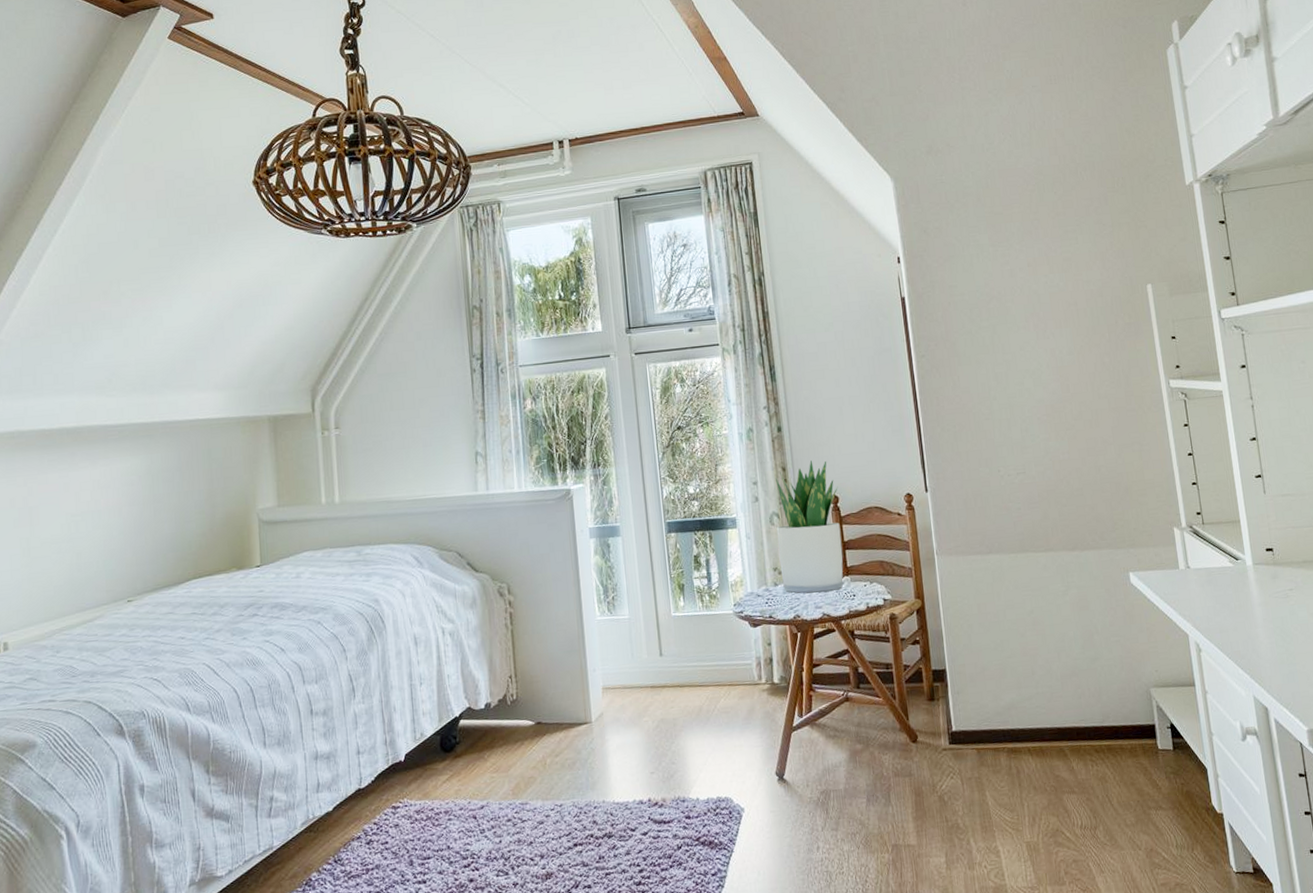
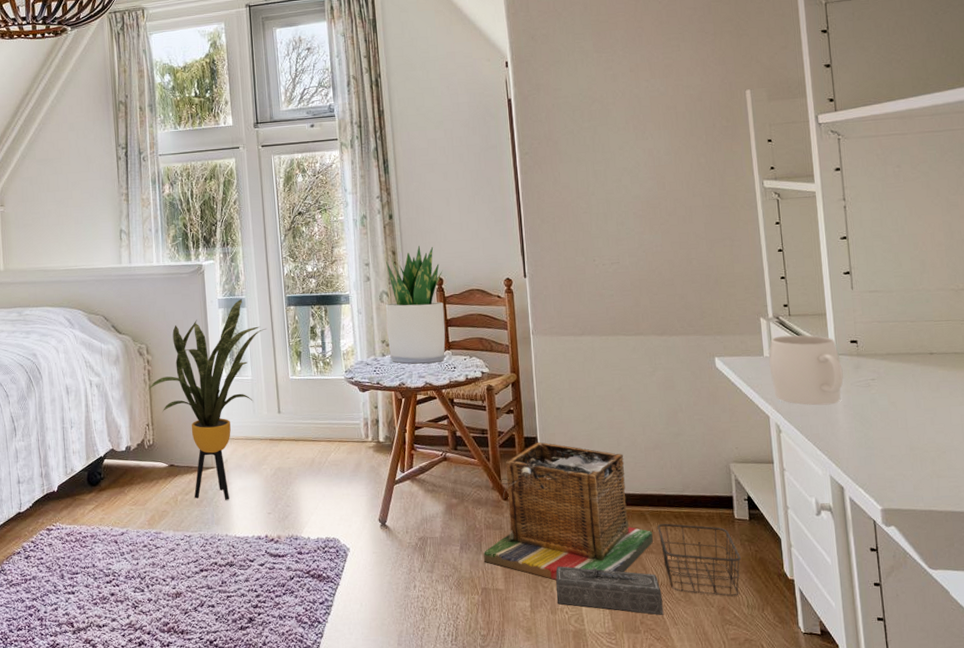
house plant: none [510,527,645,761] -> present [148,299,266,500]
laundry basket: none [893,674,1074,831] -> present [484,441,653,581]
decorative box: none [971,812,1089,863] -> present [555,566,664,615]
basket: none [1078,758,1167,837] -> present [657,523,741,597]
mug: none [1184,544,1261,621] -> present [768,335,843,406]

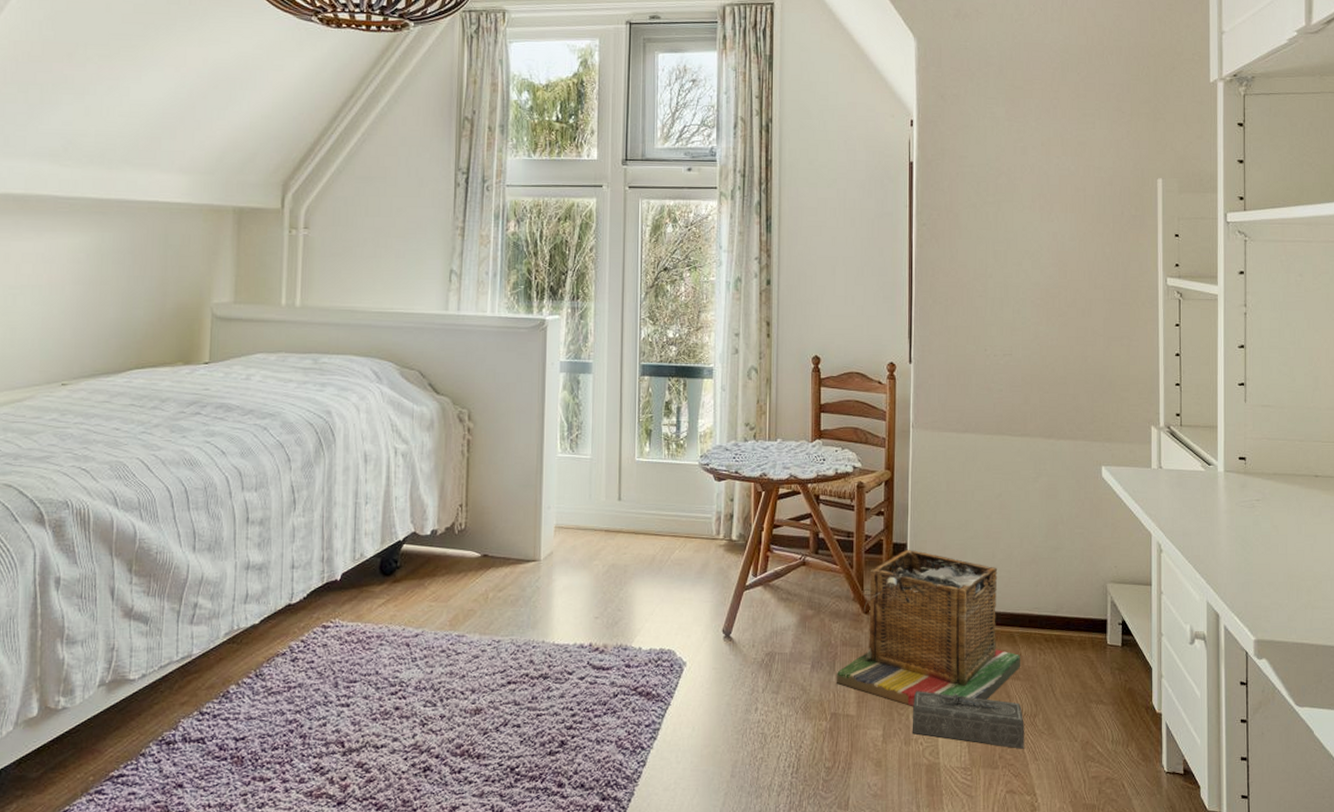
house plant: present [148,299,266,500] -> none [465,364,614,600]
planter: present [385,246,446,364] -> none [752,318,821,453]
basket: present [657,523,741,597] -> none [1026,647,1109,730]
mug: present [768,335,843,406] -> none [1156,447,1229,525]

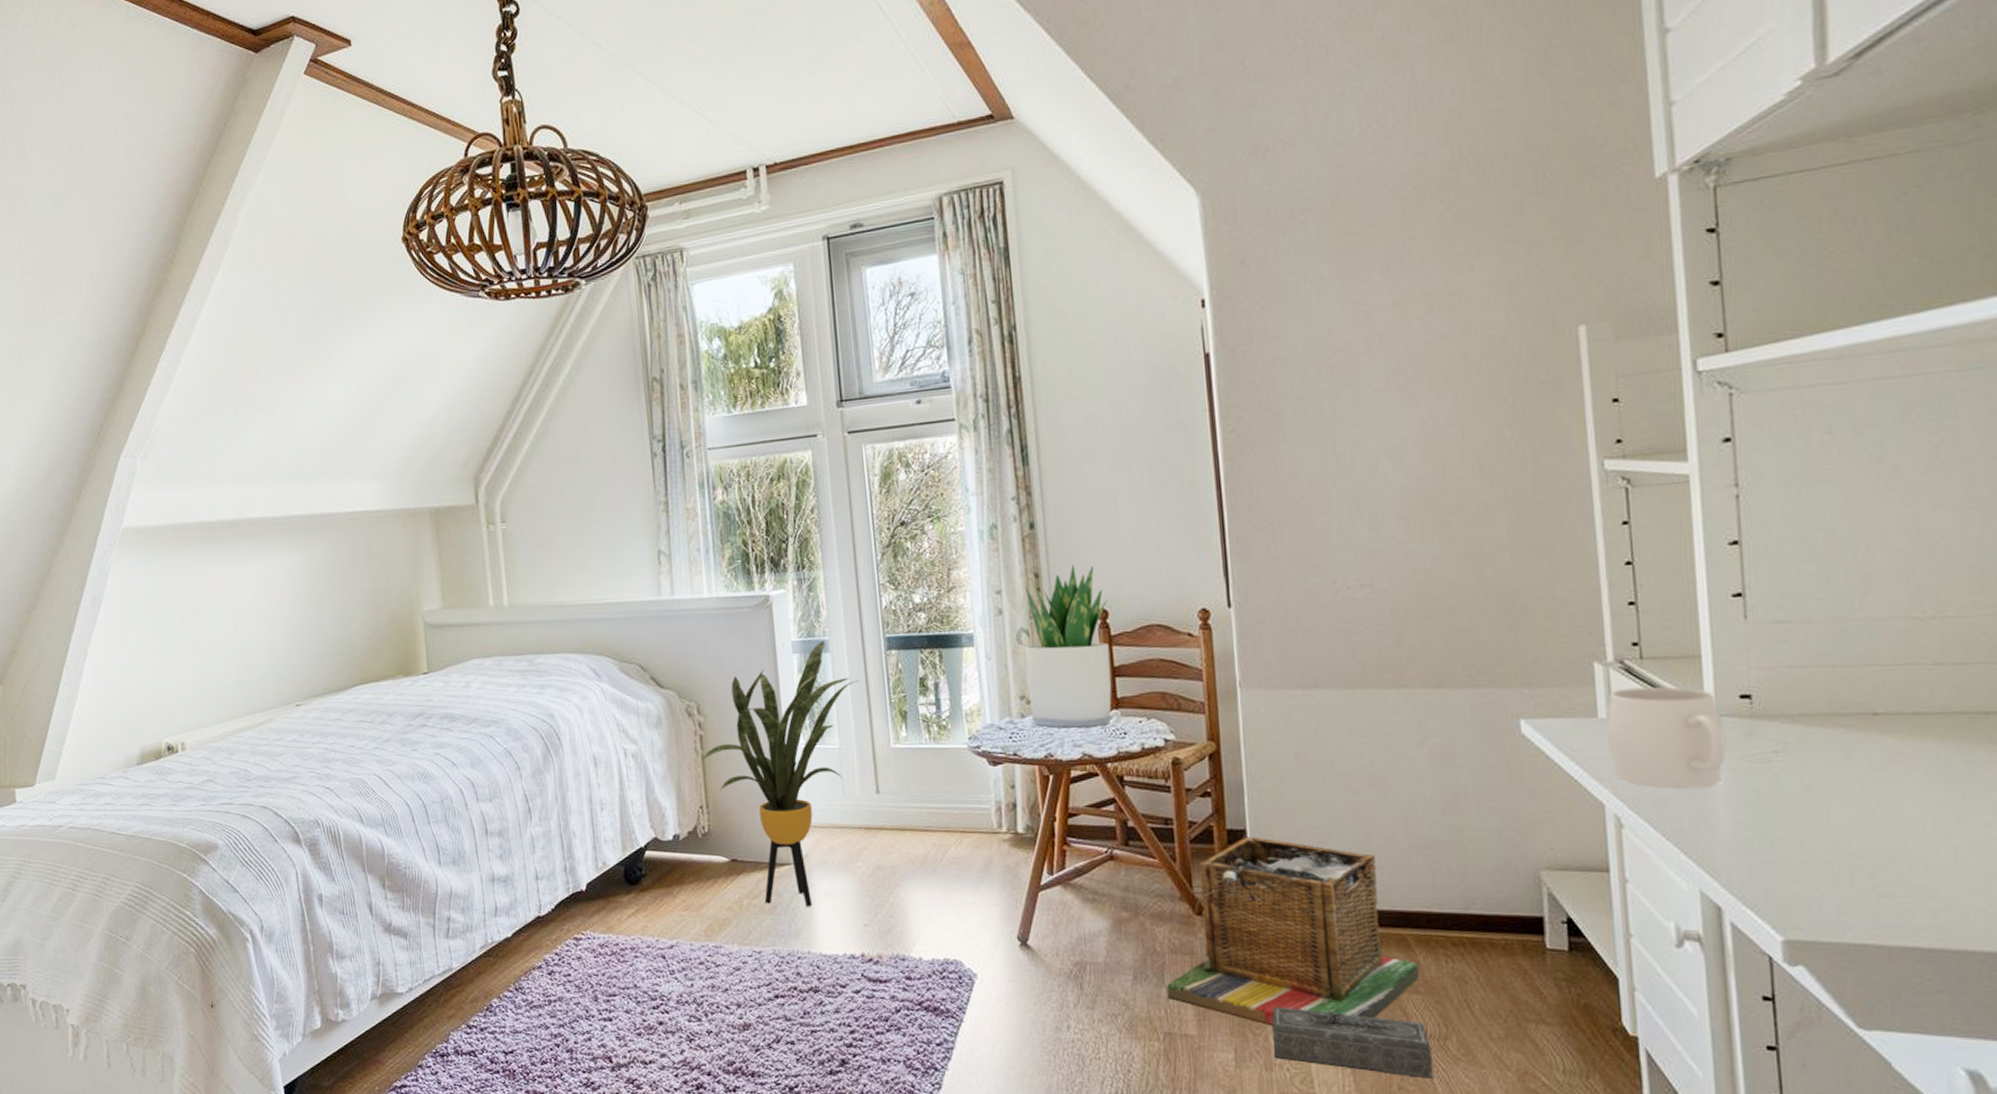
house plant: none [465,364,614,600] -> present [700,641,859,907]
planter: none [752,318,821,453] -> present [1024,565,1112,728]
mug: none [1156,447,1229,525] -> present [1605,686,1727,790]

